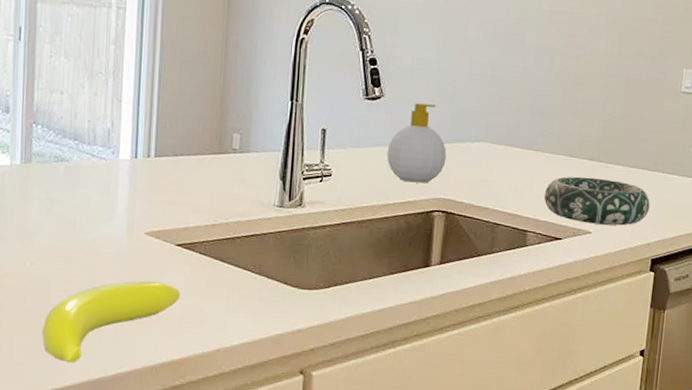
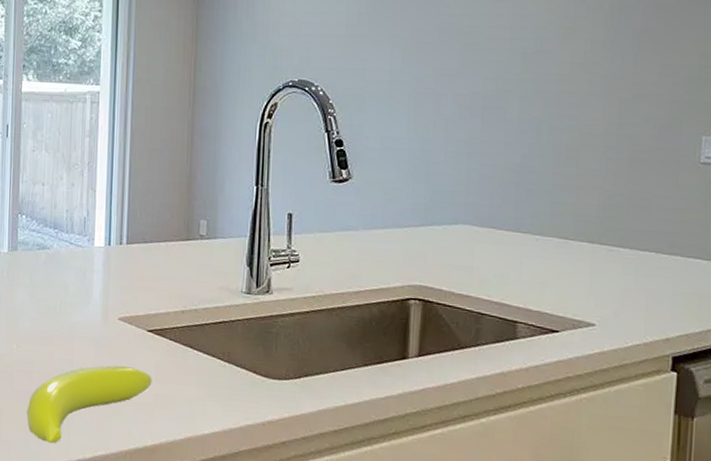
soap bottle: present [387,103,447,183] -> none [356,184,422,269]
decorative bowl: present [544,176,650,226] -> none [535,261,667,318]

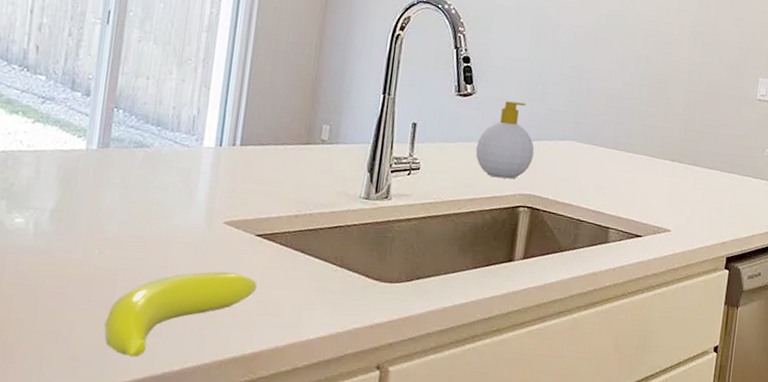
soap bottle: none [356,184,422,269] -> present [475,101,535,179]

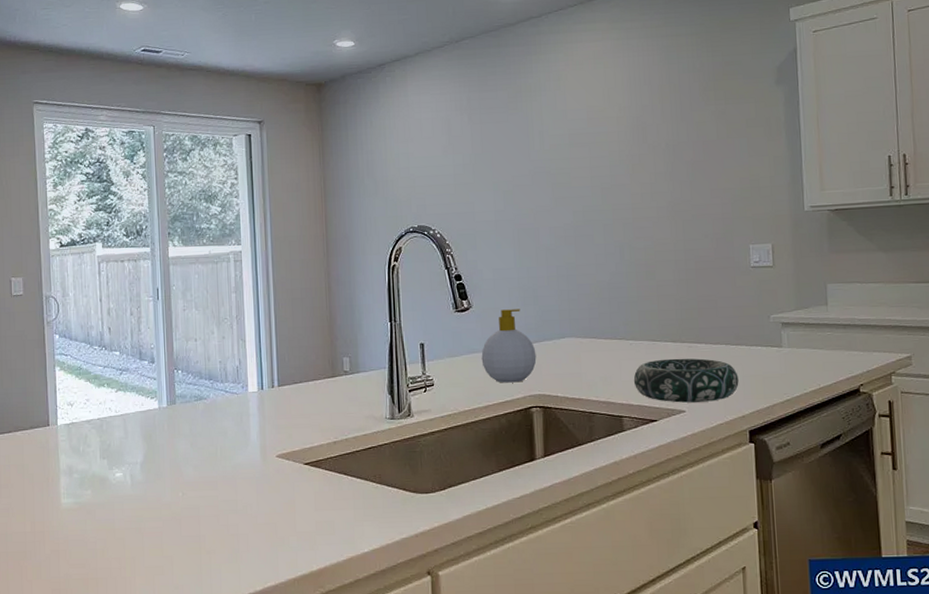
banana: present [104,271,257,356] -> none [197,499,313,581]
decorative bowl: none [626,176,726,225] -> present [633,358,739,403]

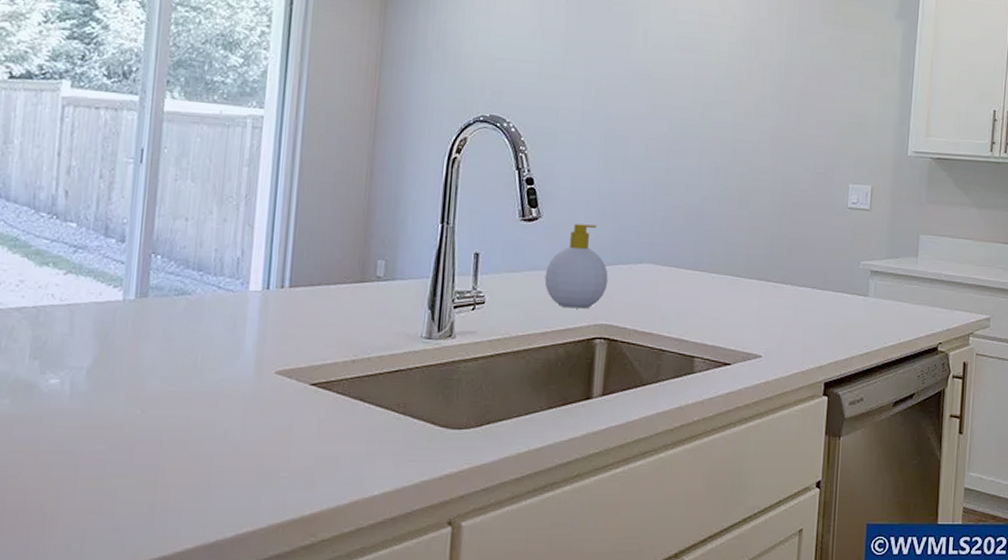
decorative bowl: present [633,358,739,403] -> none [711,297,821,348]

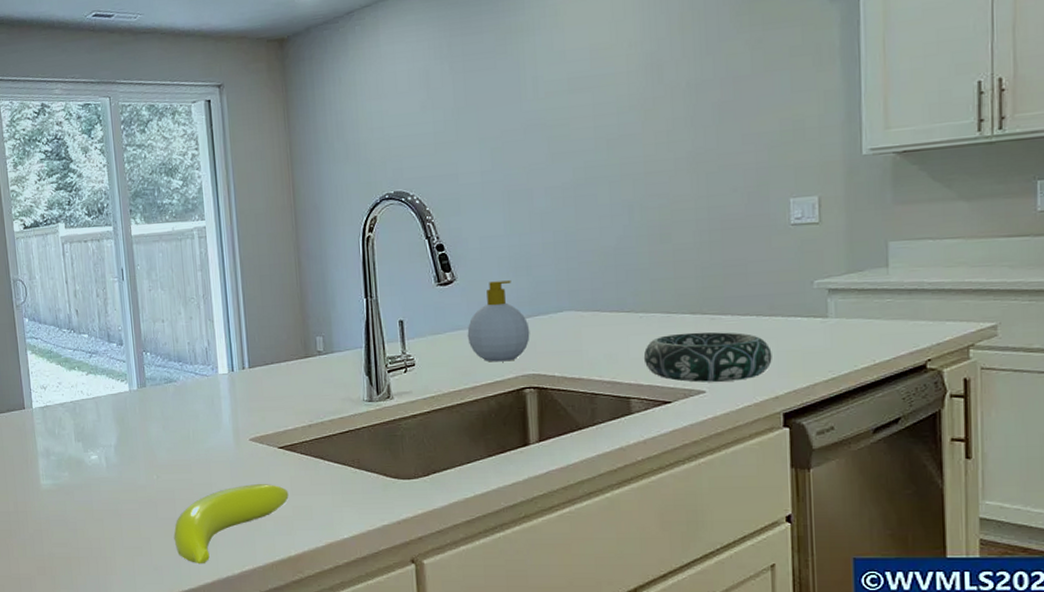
banana: none [150,425,314,524] -> present [174,483,289,563]
decorative bowl: none [711,297,821,348] -> present [643,332,772,383]

